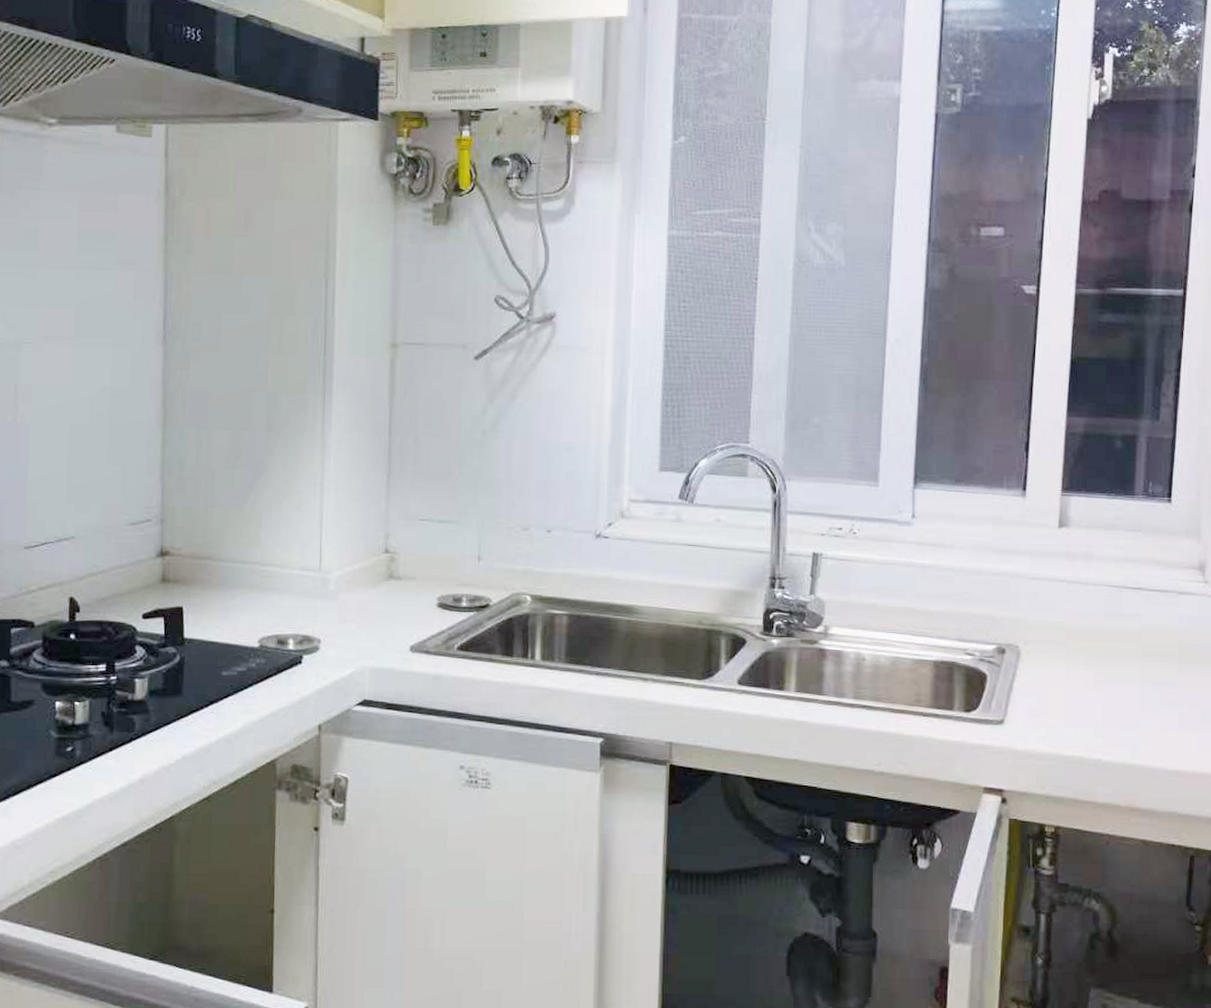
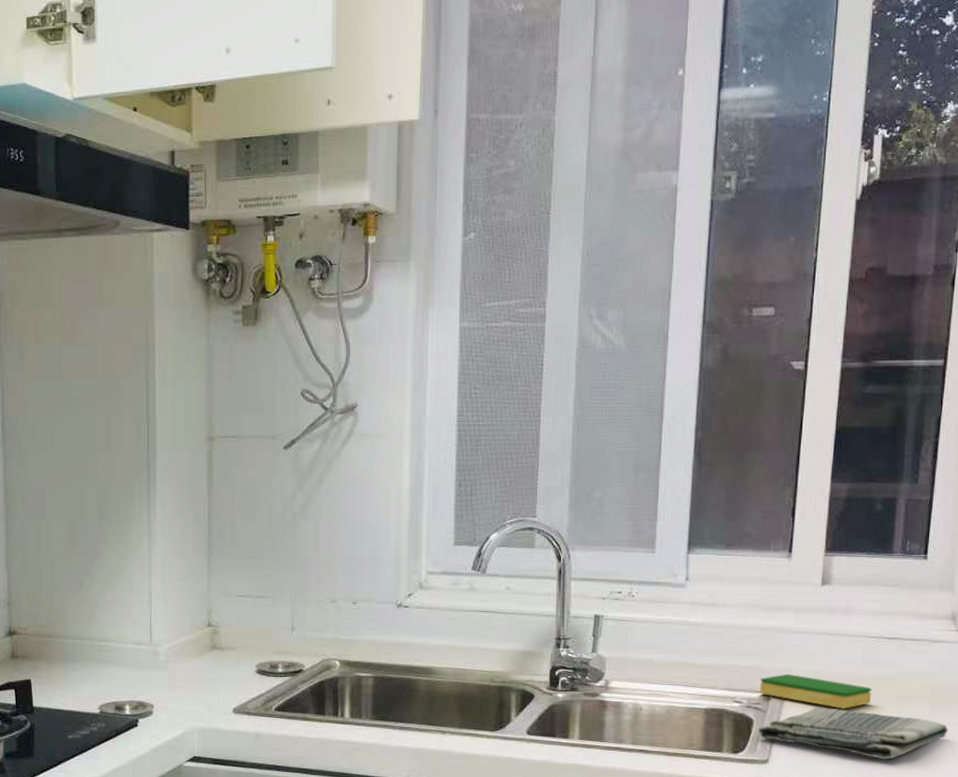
dish towel: none [992,662,1199,723] -> present [758,707,948,760]
dish sponge: none [993,624,1115,665] -> present [759,673,872,709]

